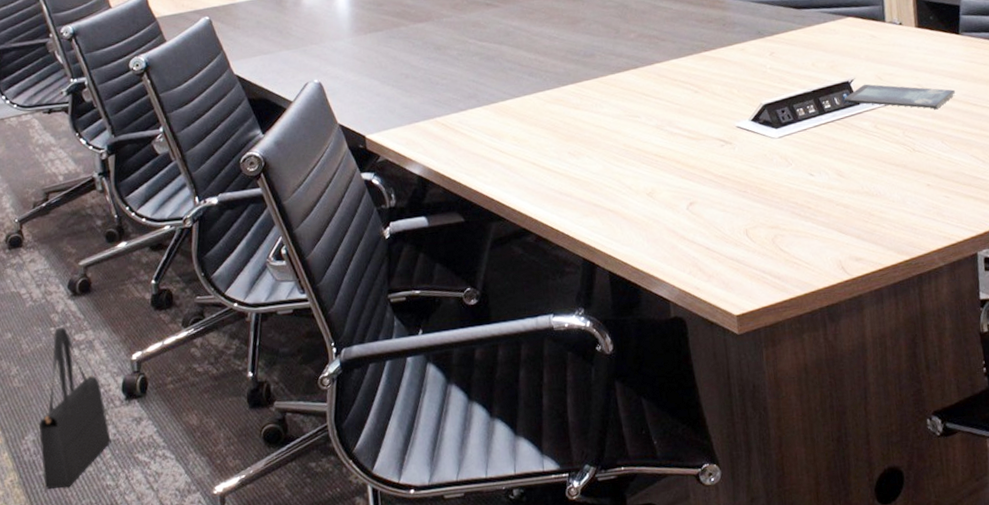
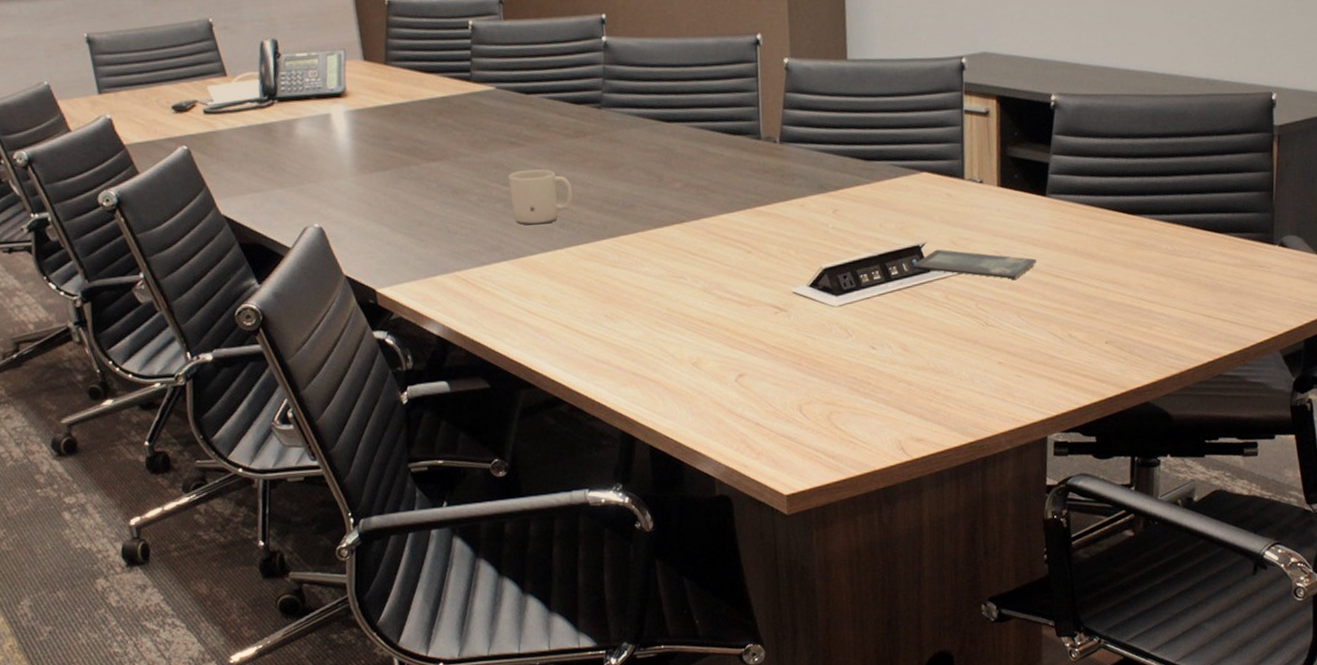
tote bag: present [39,327,111,489] -> none [34,489,115,655]
mug: none [484,26,541,75] -> present [508,168,573,225]

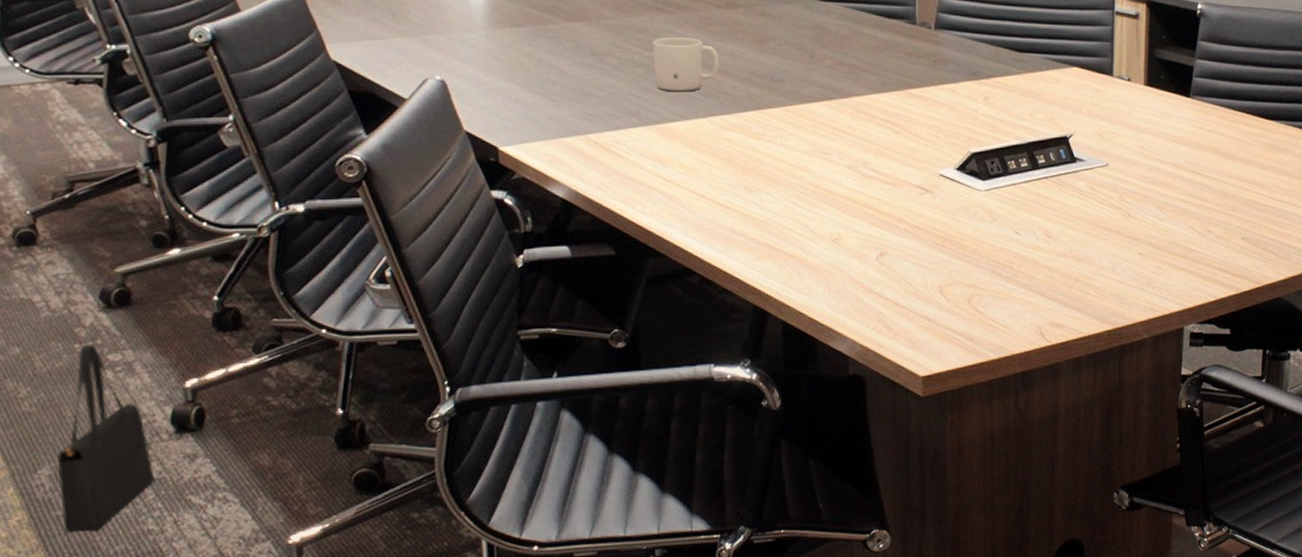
tote bag: none [34,489,115,655] -> present [57,345,155,532]
tablet: present [913,249,1037,280] -> none [1060,141,1180,174]

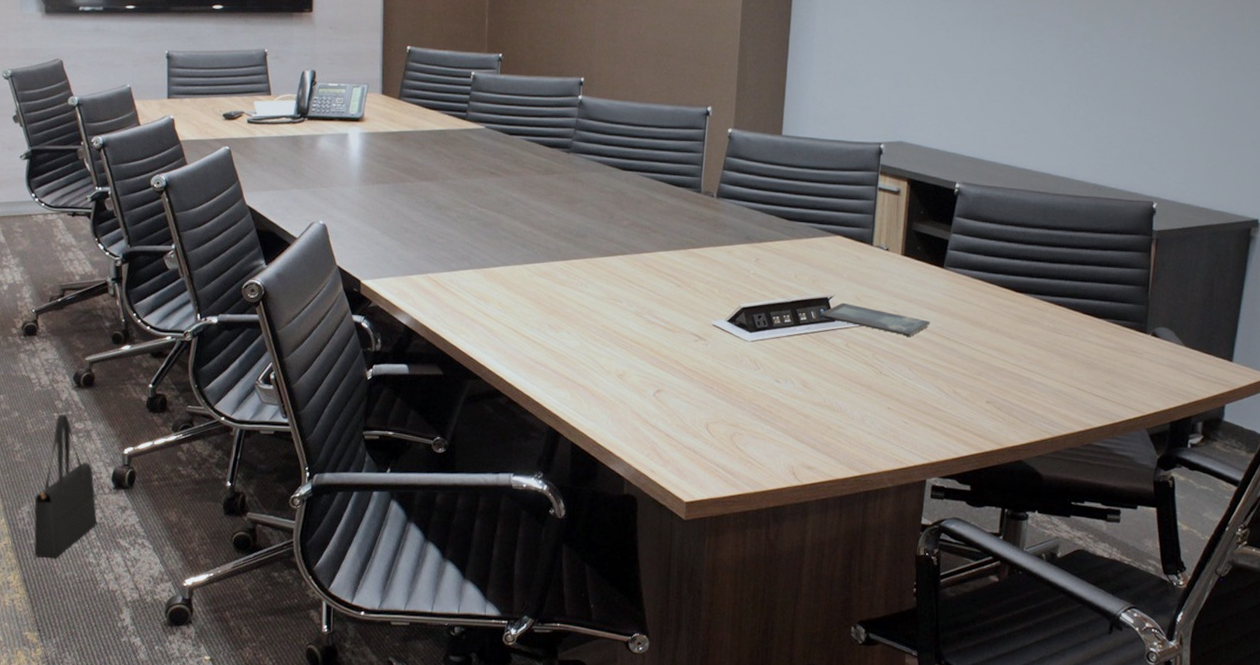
mug: present [652,36,720,92] -> none [484,196,537,243]
tablet: none [1060,141,1180,174] -> present [820,302,931,337]

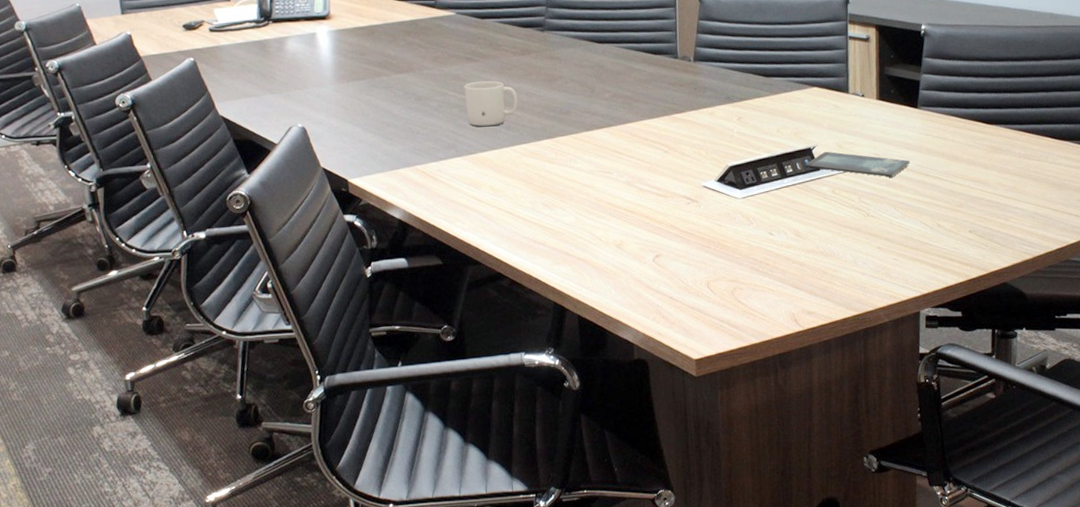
tote bag: present [33,414,98,559] -> none [38,348,108,494]
mug: none [484,196,537,243] -> present [464,80,519,127]

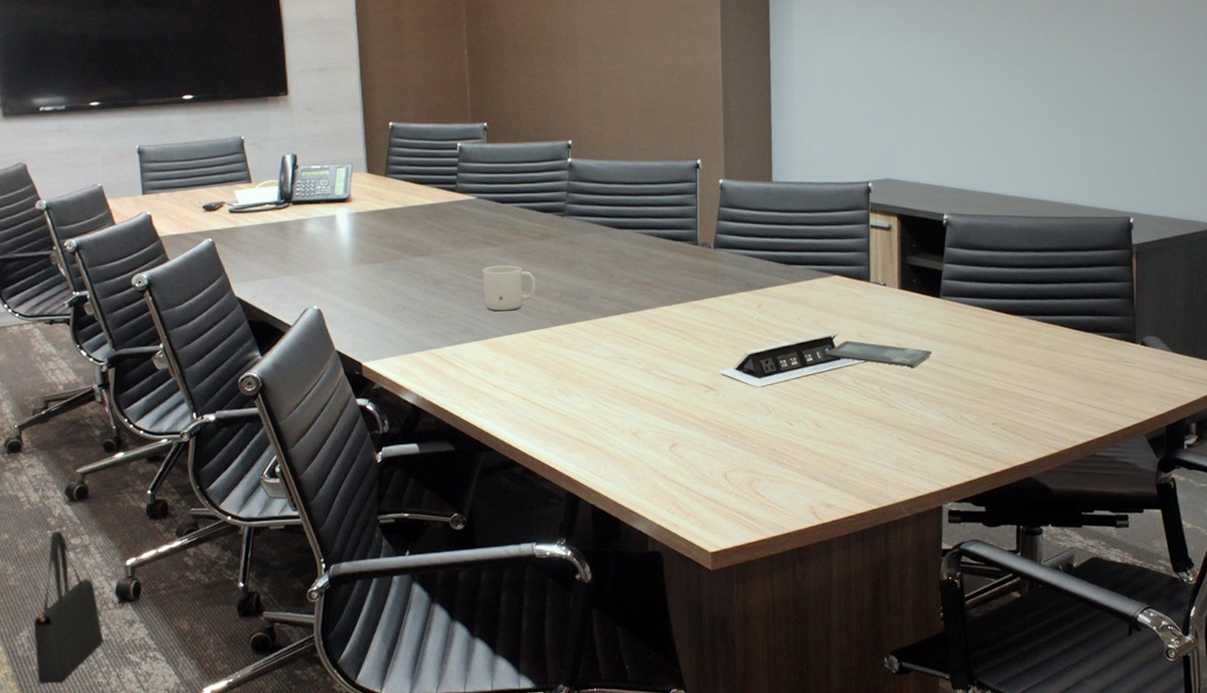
tote bag: none [38,348,108,494] -> present [33,531,104,683]

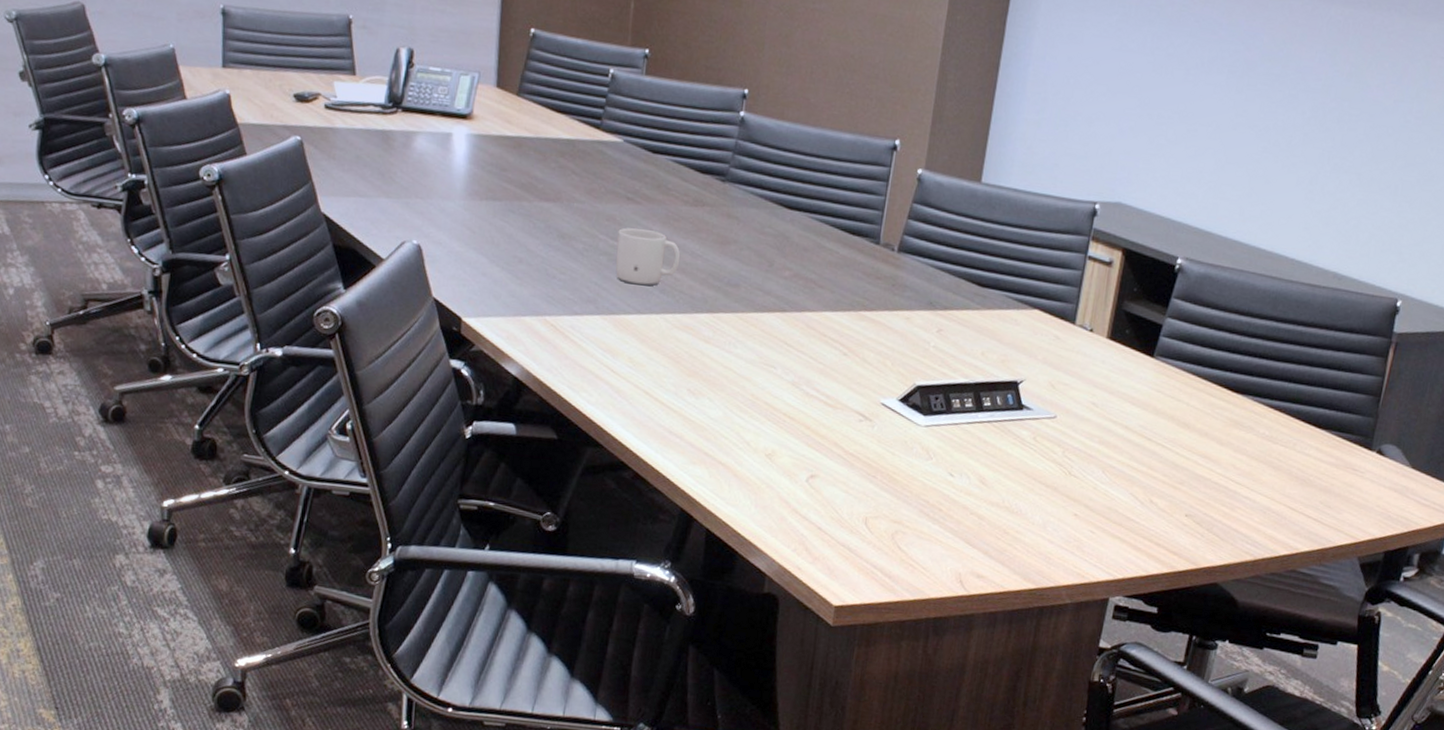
tote bag: present [33,531,104,683] -> none [49,453,129,626]
tablet: present [825,340,933,368] -> none [1007,388,1133,434]

